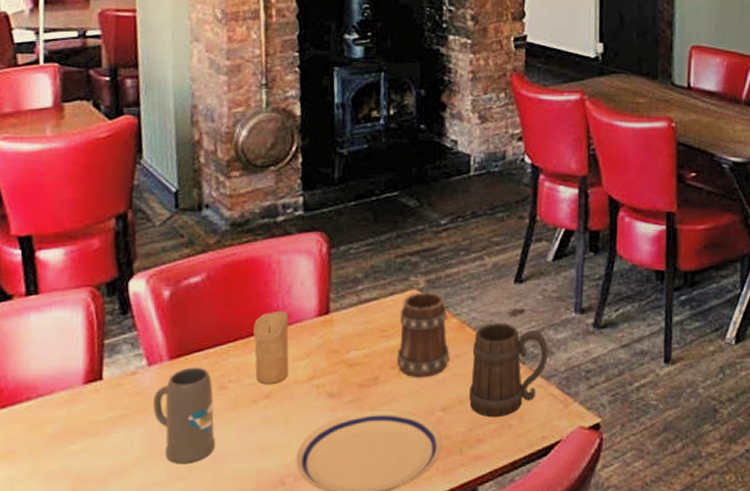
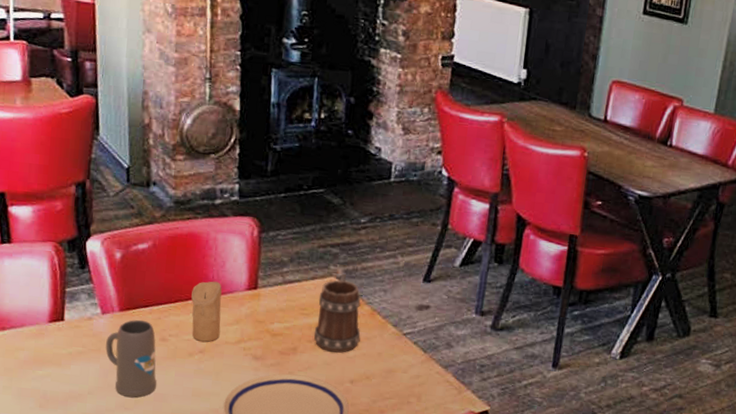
beer mug: present [469,323,548,417] -> none [375,314,449,394]

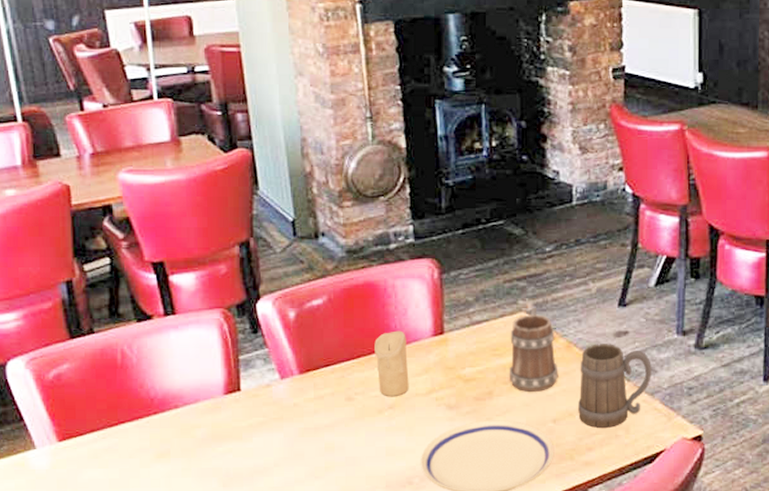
beer mug: present [105,319,157,398] -> none [288,380,347,464]
beer mug: none [375,314,449,394] -> present [578,344,652,428]

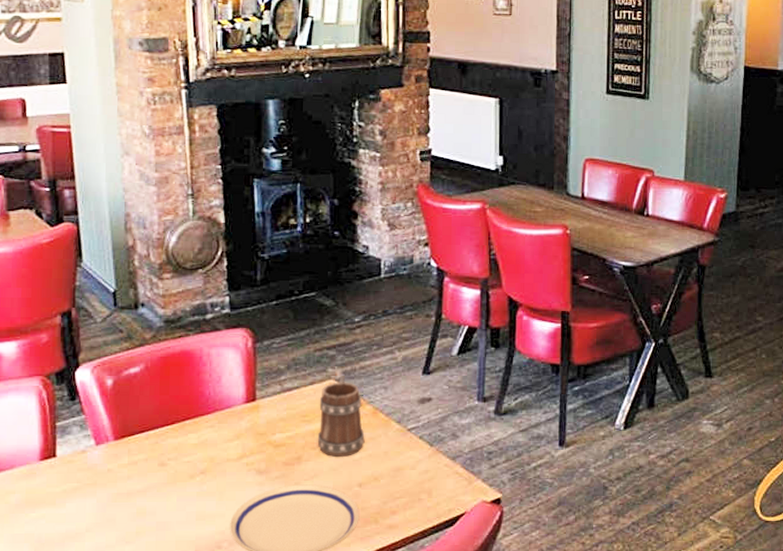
candle: present [374,331,409,396] -> none [188,398,221,462]
beer mug: present [578,344,652,428] -> none [383,410,453,492]

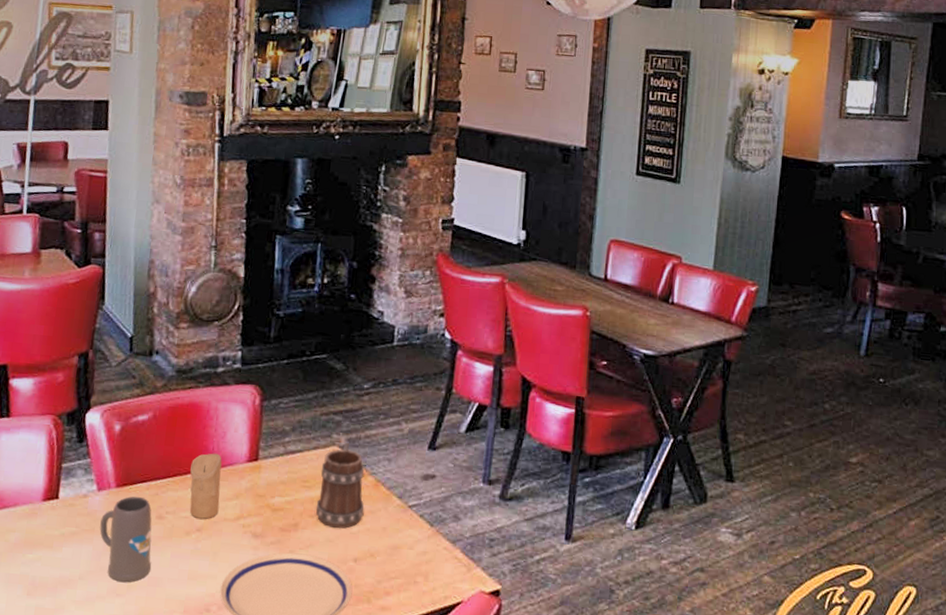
beer mug: none [102,446,159,529] -> present [99,496,152,582]
candle: none [188,398,221,462] -> present [189,453,222,519]

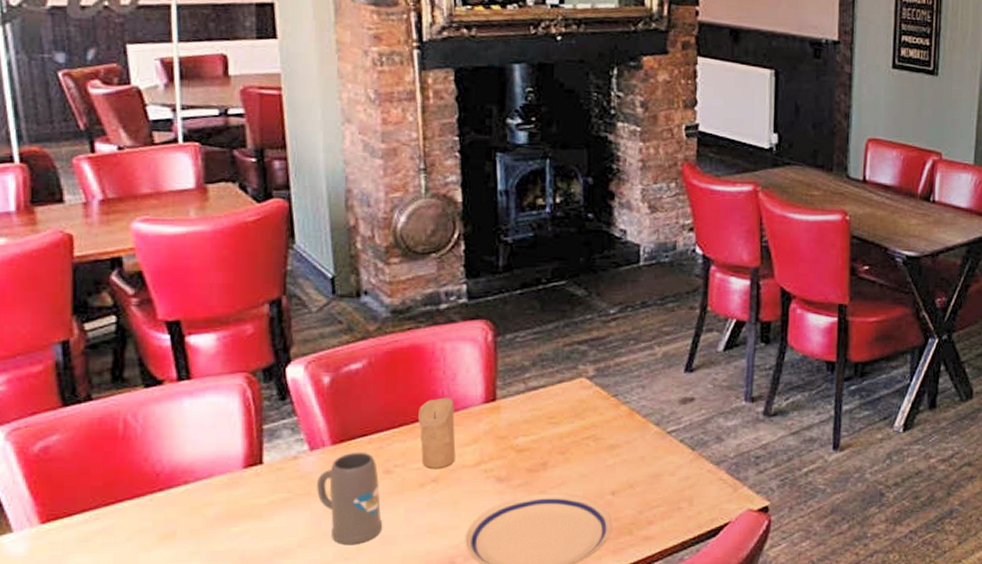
beer mug: present [316,443,365,529] -> none [565,373,619,462]

